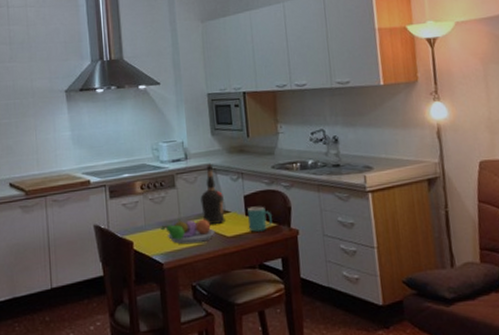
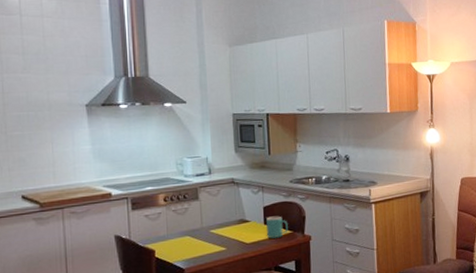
fruit bowl: present [161,218,216,245] -> none [183,228,236,251]
liquor bottle: present [200,164,225,224] -> none [222,179,245,233]

